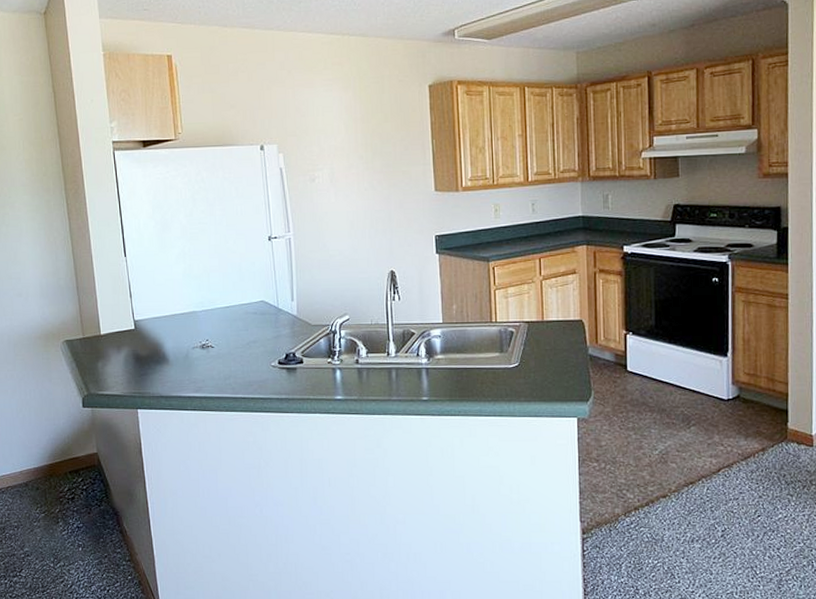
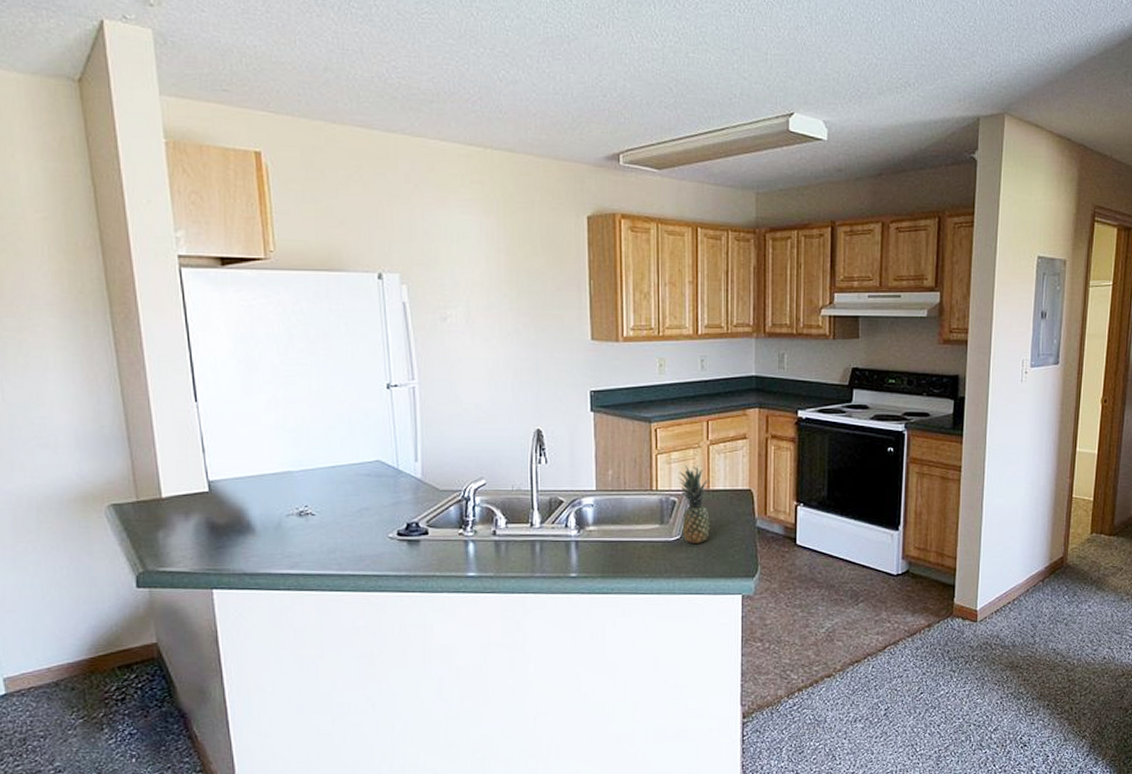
fruit: none [514,298,545,370] -> present [678,465,710,543]

